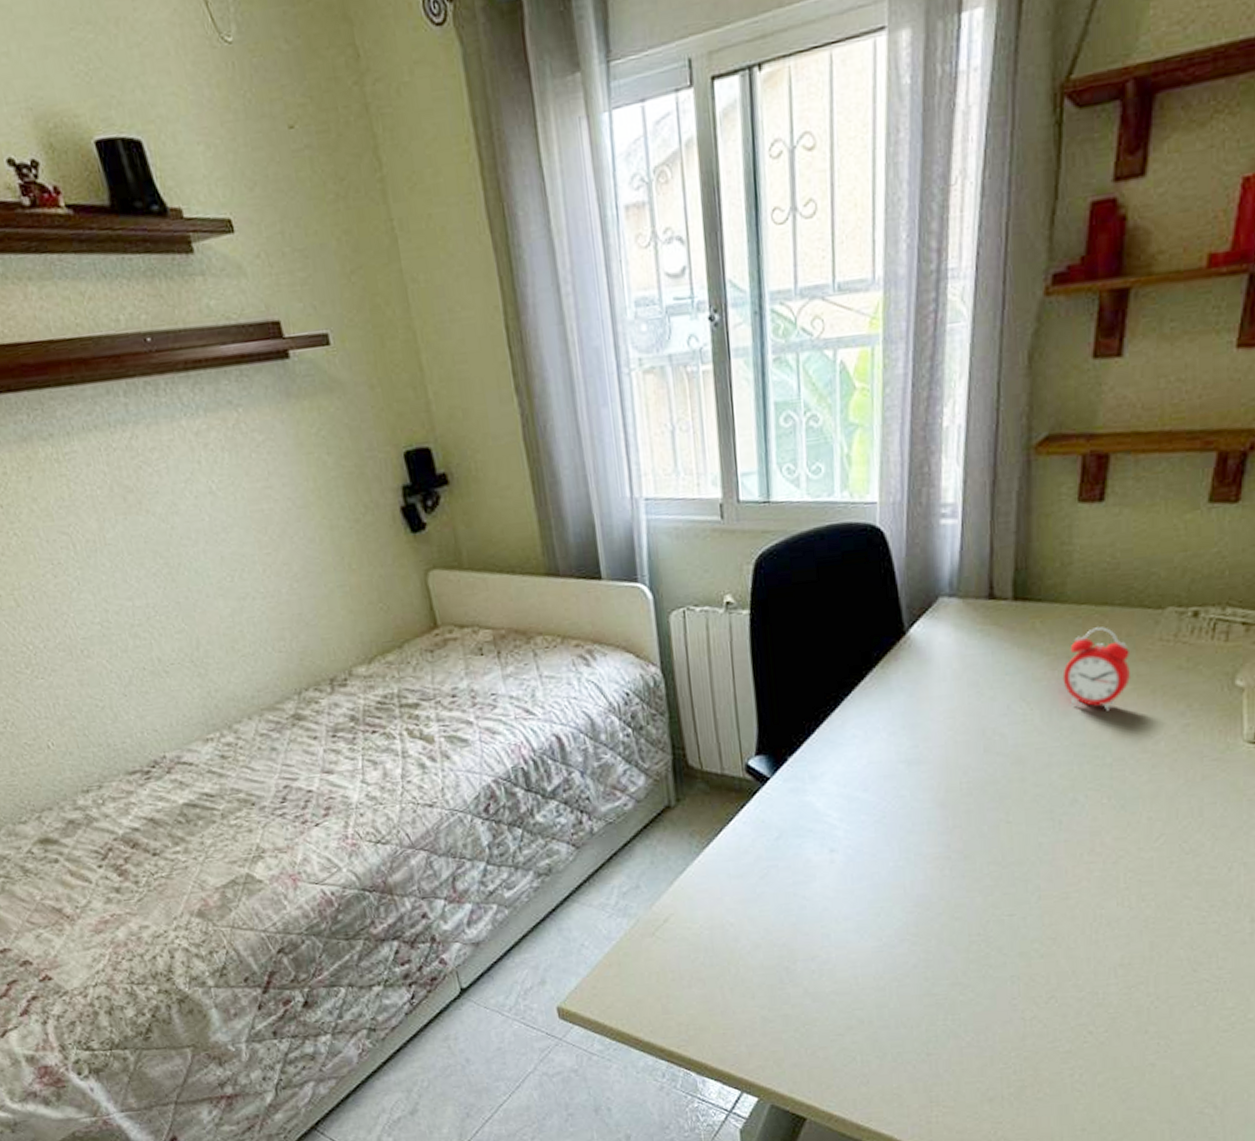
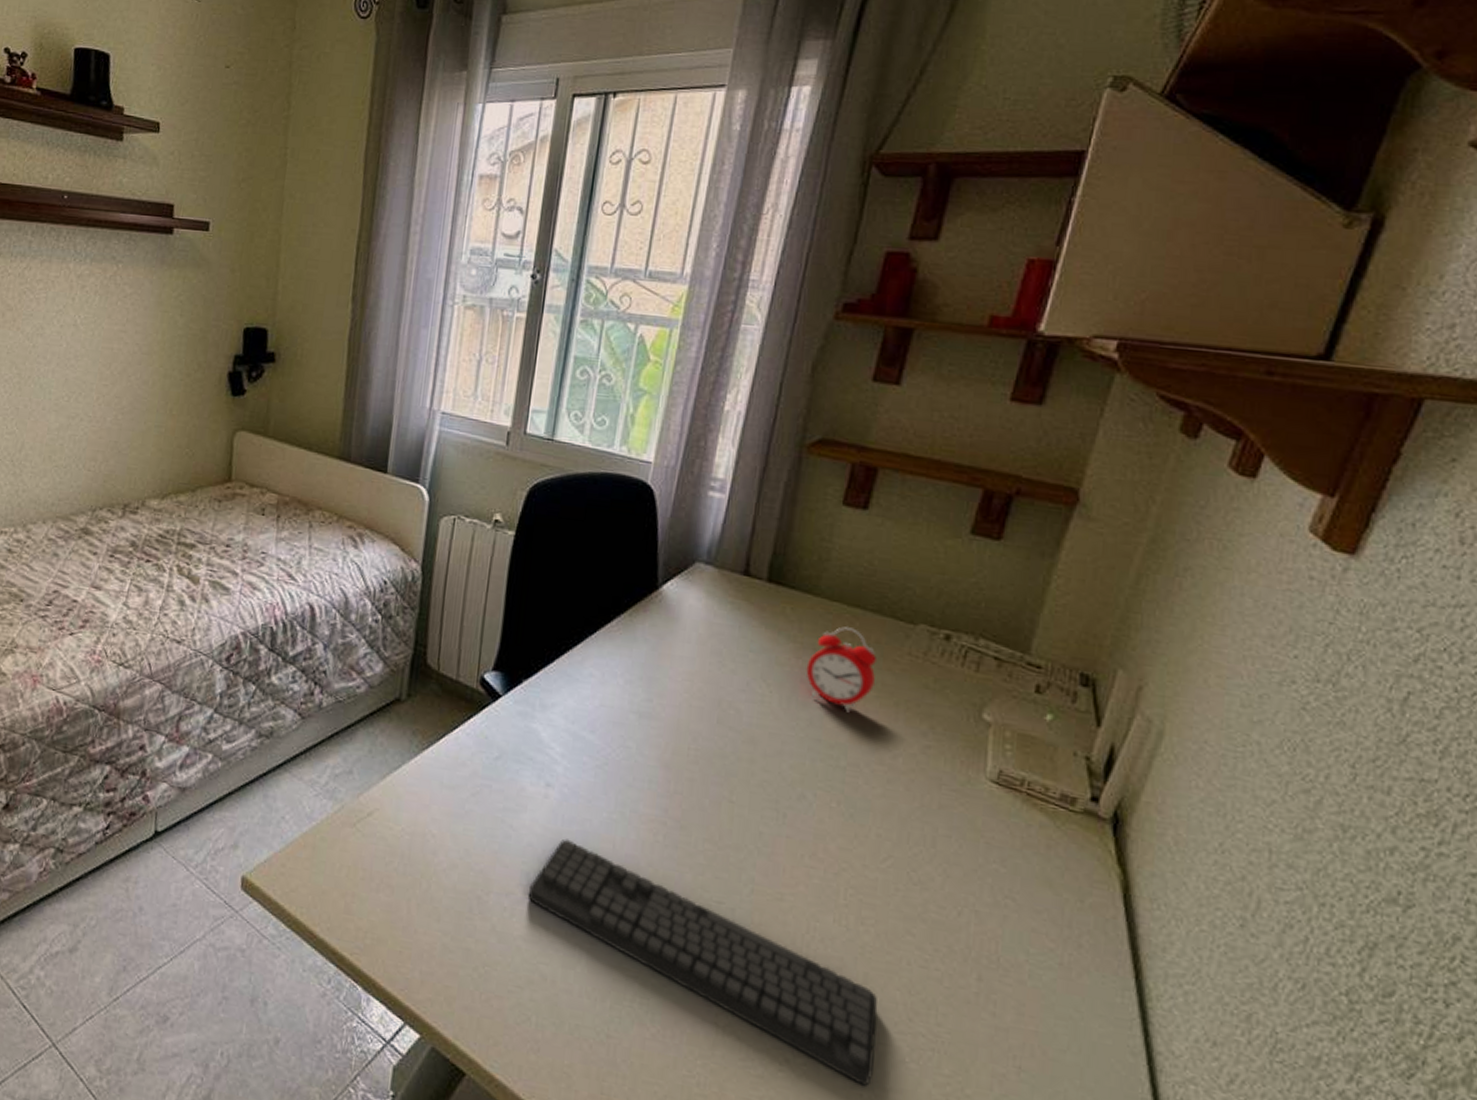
keyboard: none [832,895,1166,1035] -> present [527,839,878,1086]

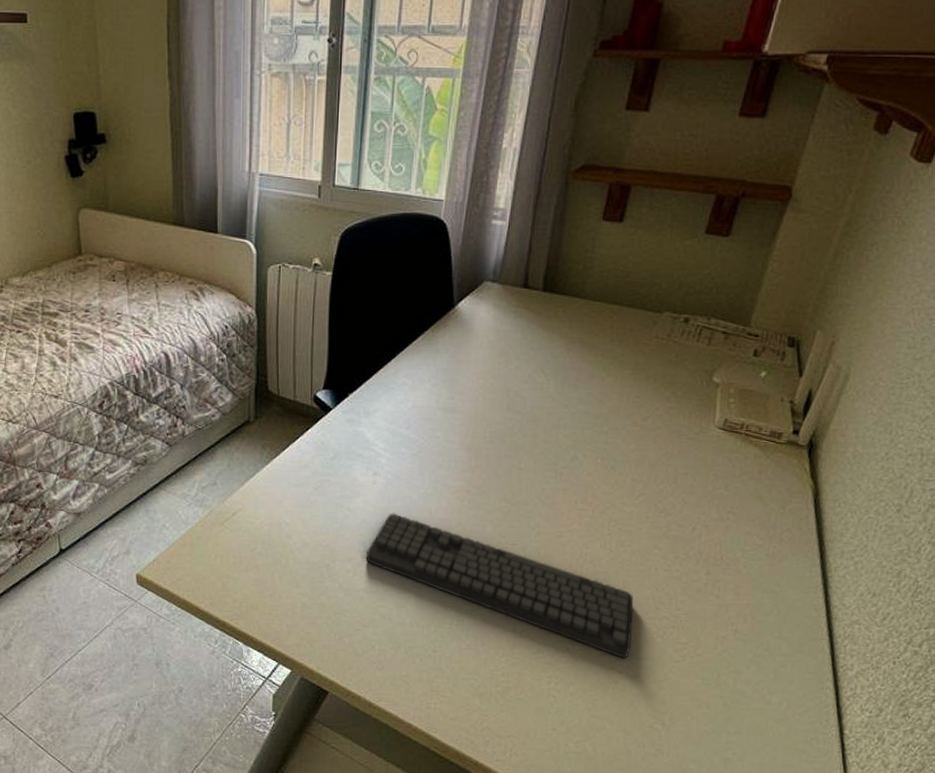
alarm clock: present [806,626,876,713] -> none [575,321,631,389]

